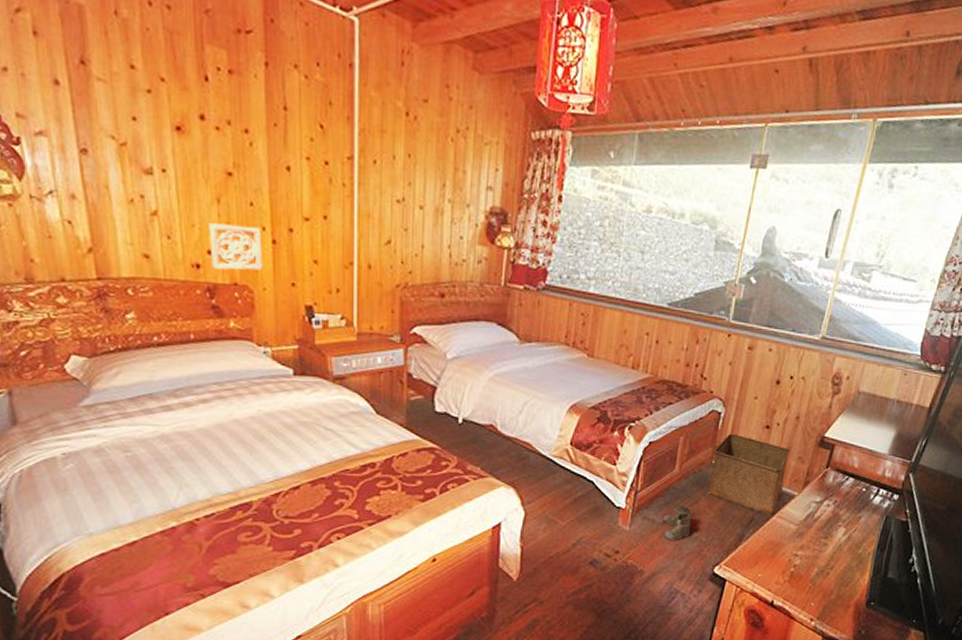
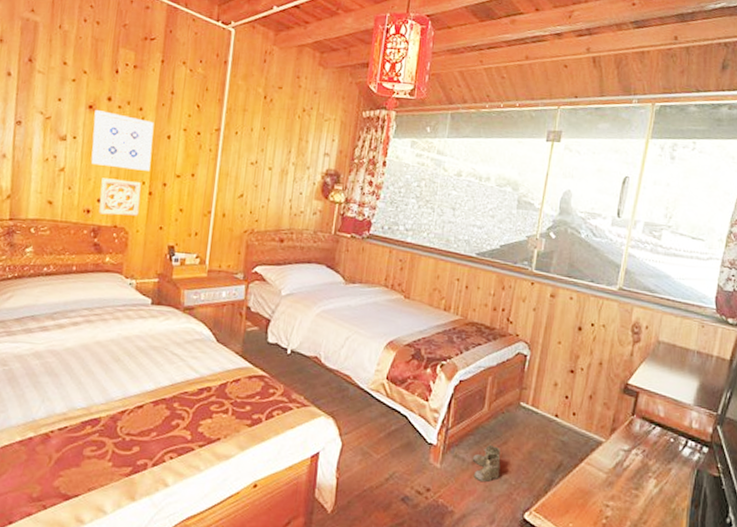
wall art: none [185,133,269,213] -> present [91,110,154,171]
storage bin: present [708,433,791,517] -> none [517,375,596,463]

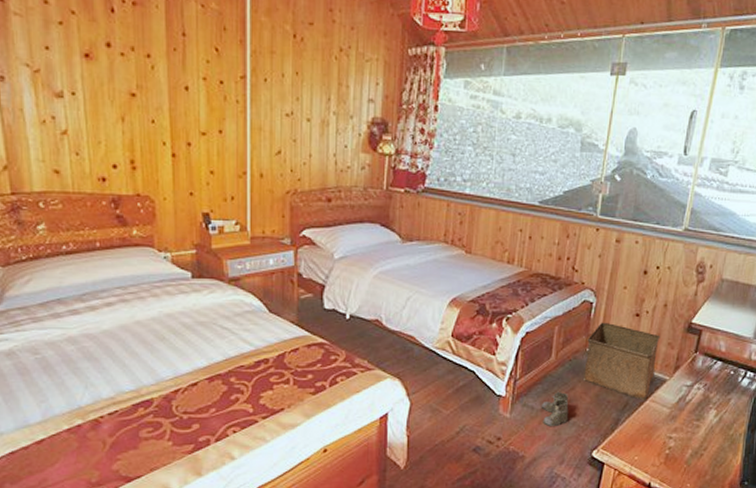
wall art: present [91,110,154,171] -> none [93,59,169,130]
wall ornament: present [98,178,141,216] -> none [114,140,163,183]
storage bin: none [517,375,596,463] -> present [584,322,661,401]

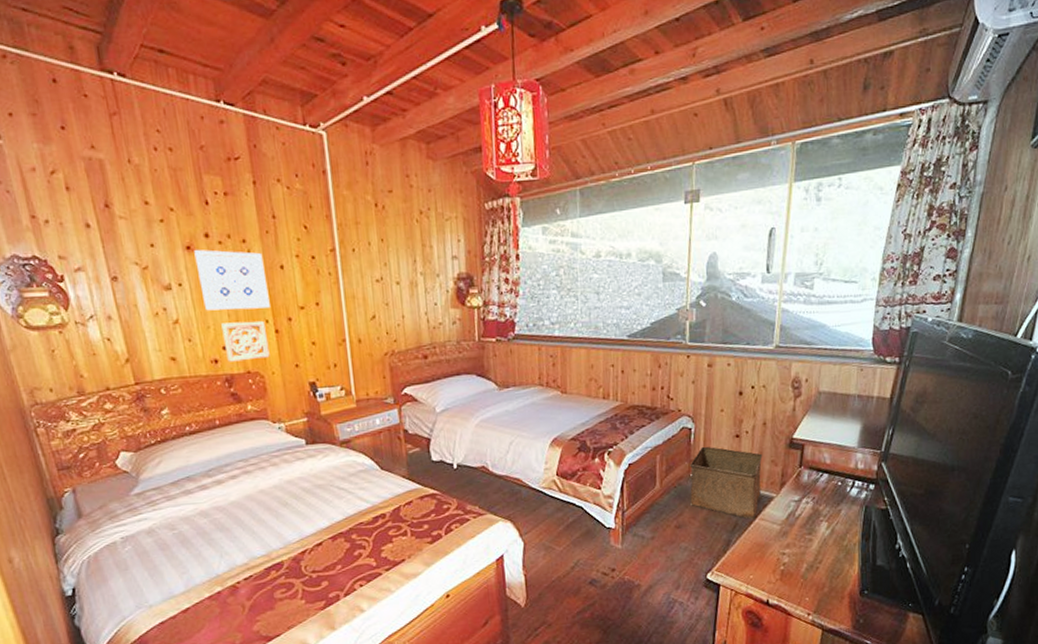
wall art: none [93,59,169,130] -> present [194,250,270,311]
wall ornament: none [114,140,163,183] -> present [221,320,270,362]
boots: present [541,391,569,427] -> none [651,518,680,554]

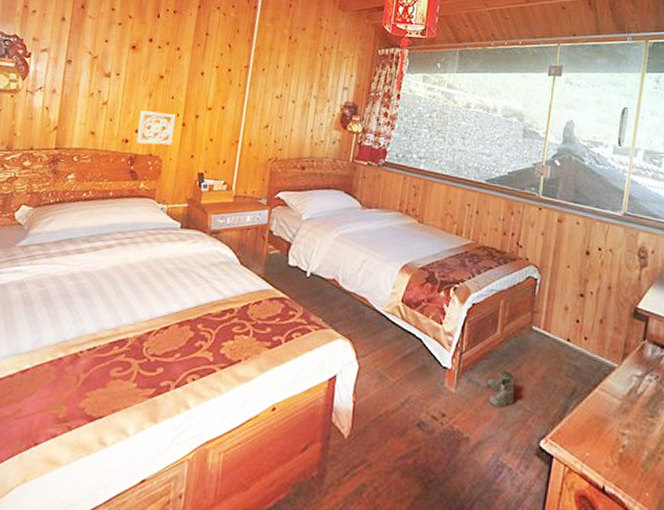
wall art: present [194,250,270,311] -> none [131,50,190,104]
boots: none [651,518,680,554] -> present [486,368,515,409]
storage bin: present [690,446,763,520] -> none [530,299,606,389]

